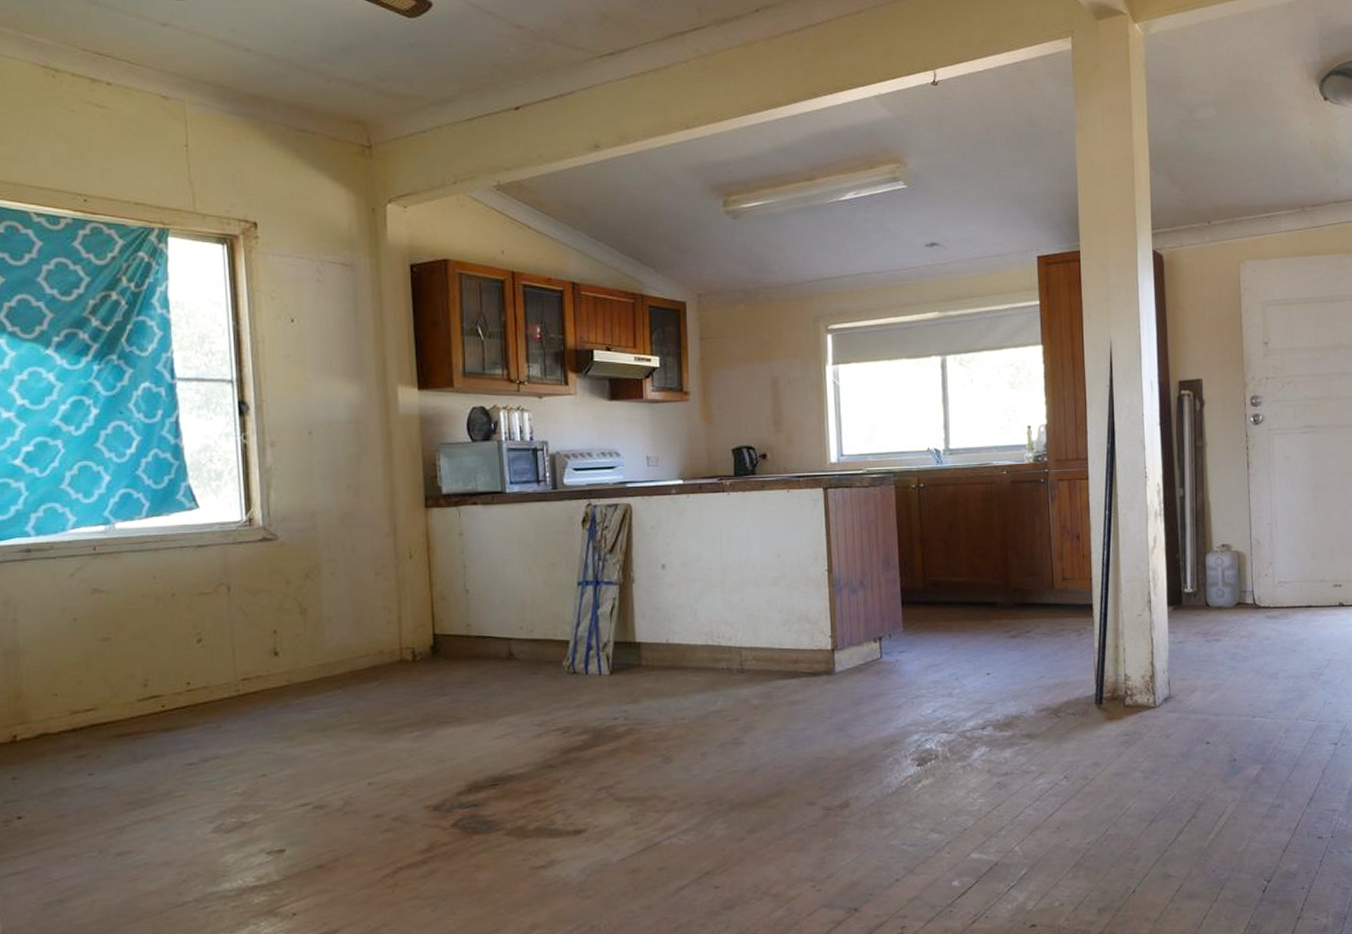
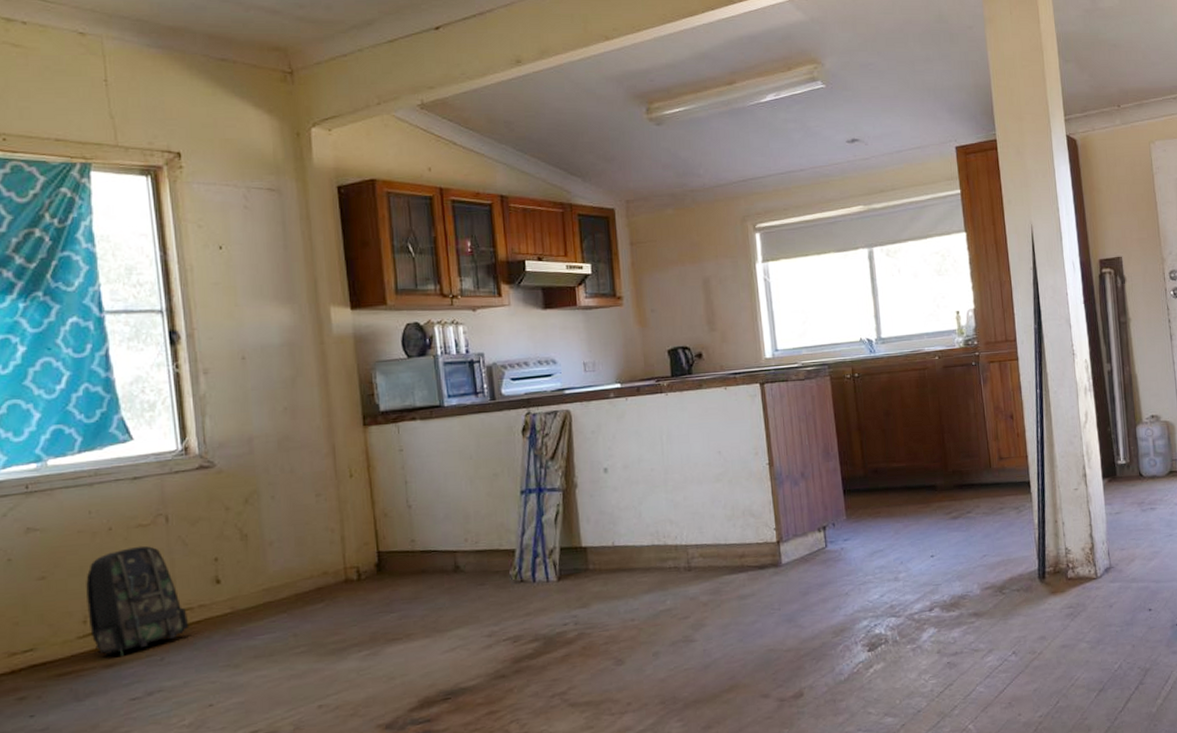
backpack: none [148,613,246,722] -> present [86,545,190,657]

